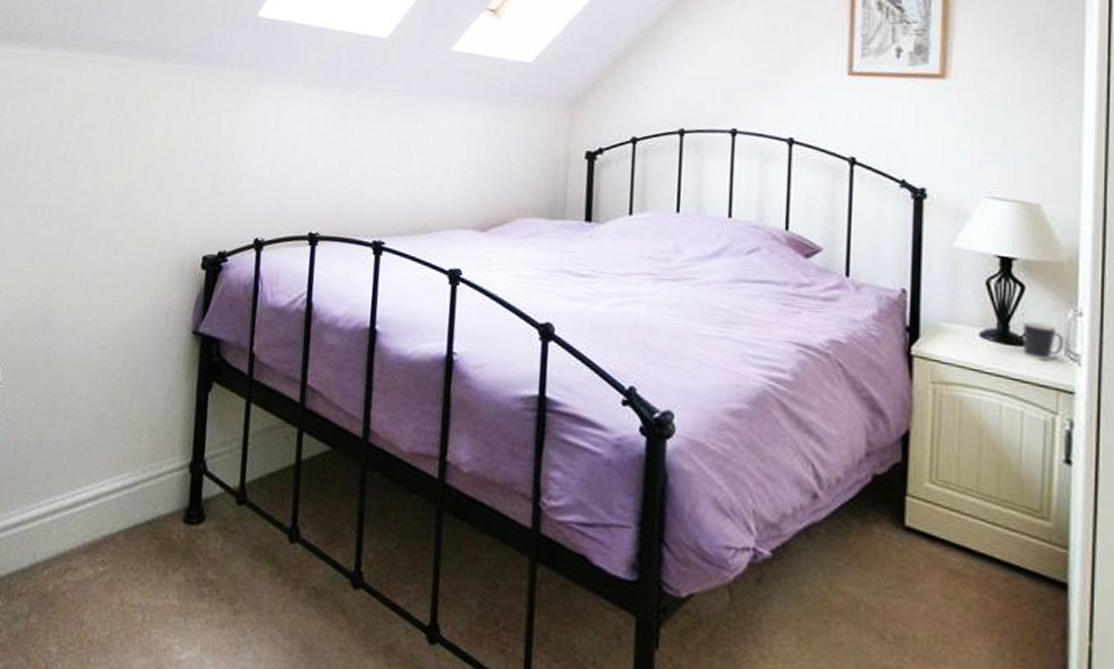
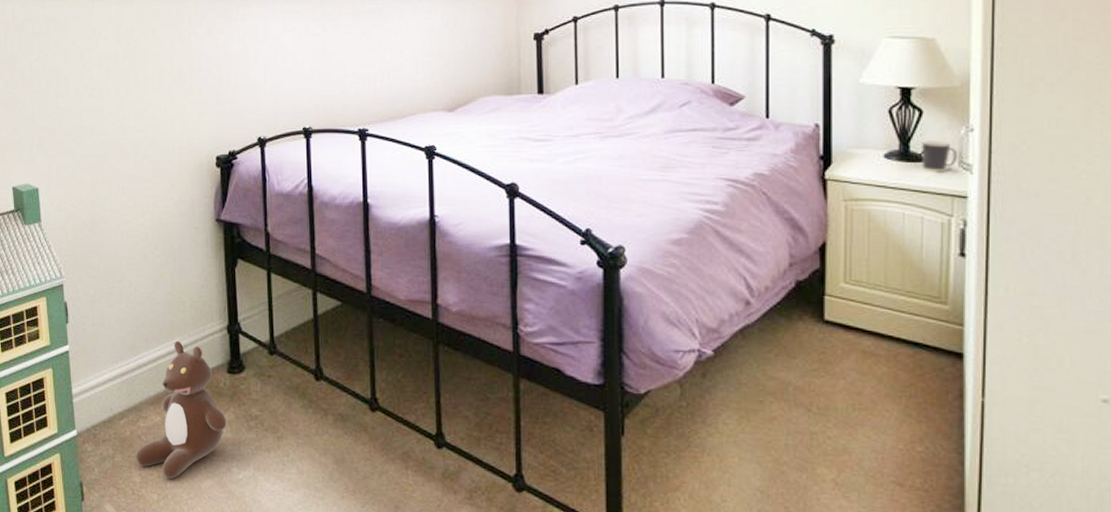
stuffed animal: none [55,475,175,653] -> present [135,340,227,479]

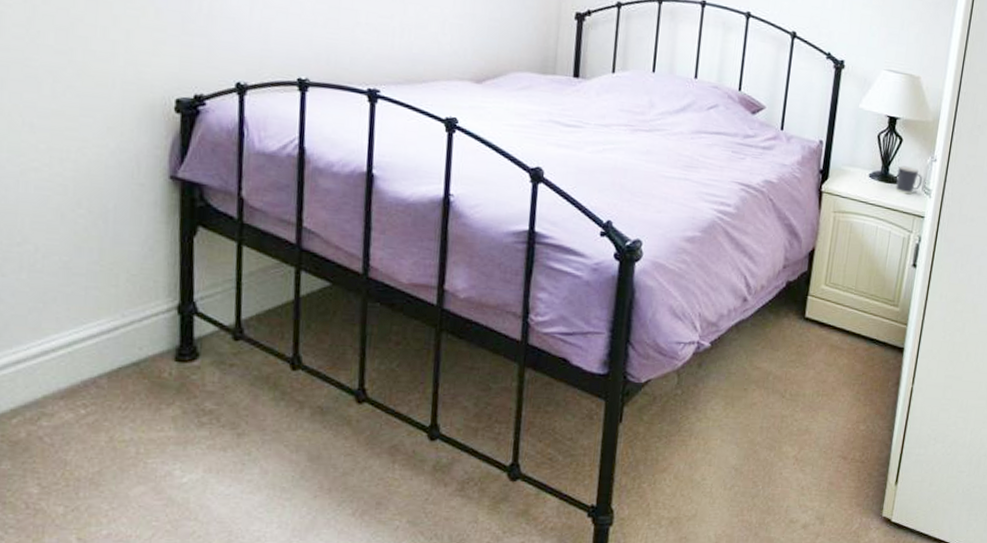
stuffed animal: present [135,340,227,479] -> none [32,321,170,487]

